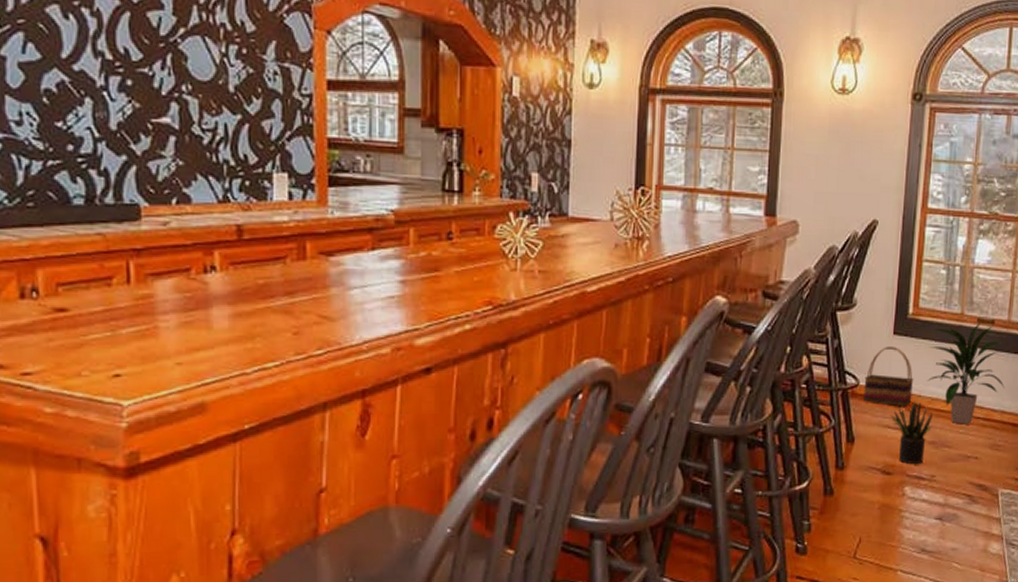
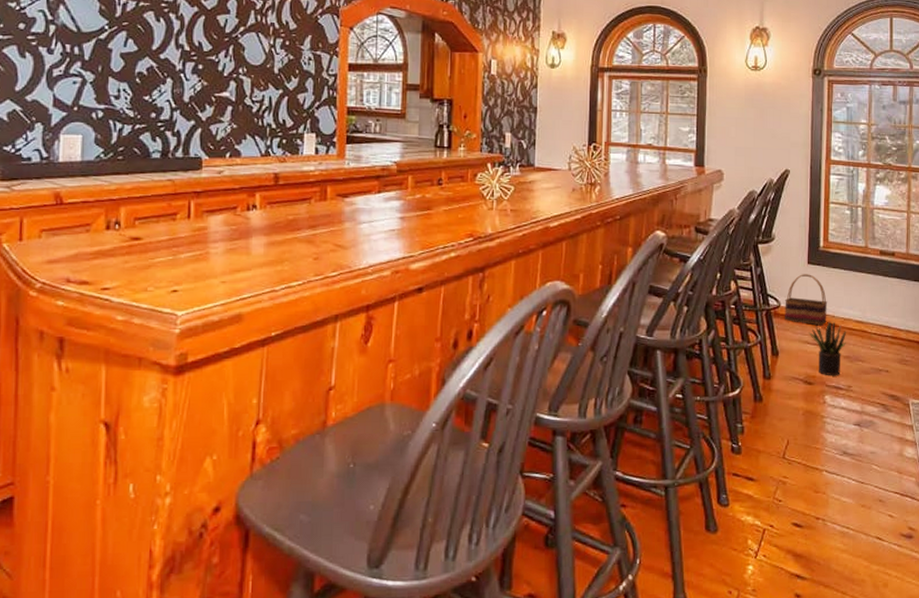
indoor plant: present [927,321,1005,425] -> none [839,253,908,342]

